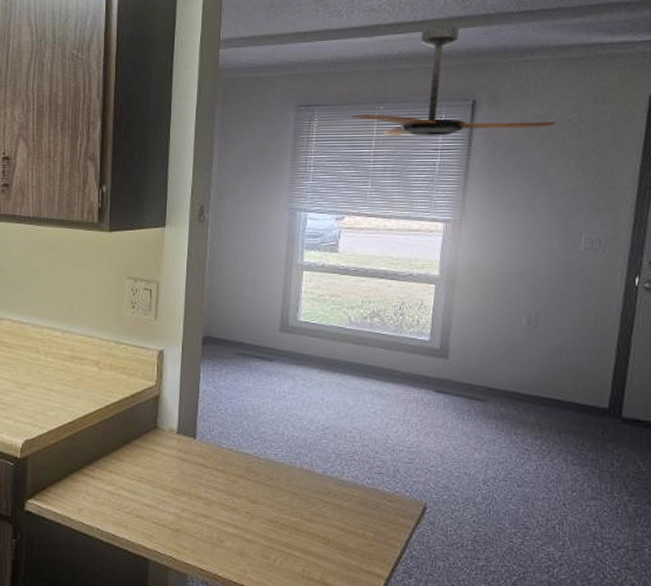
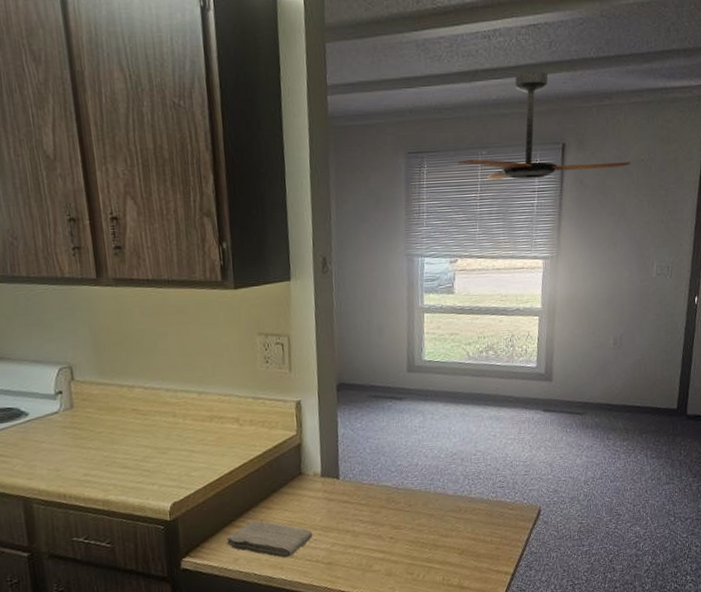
washcloth: none [72,470,163,517] -> present [226,520,313,559]

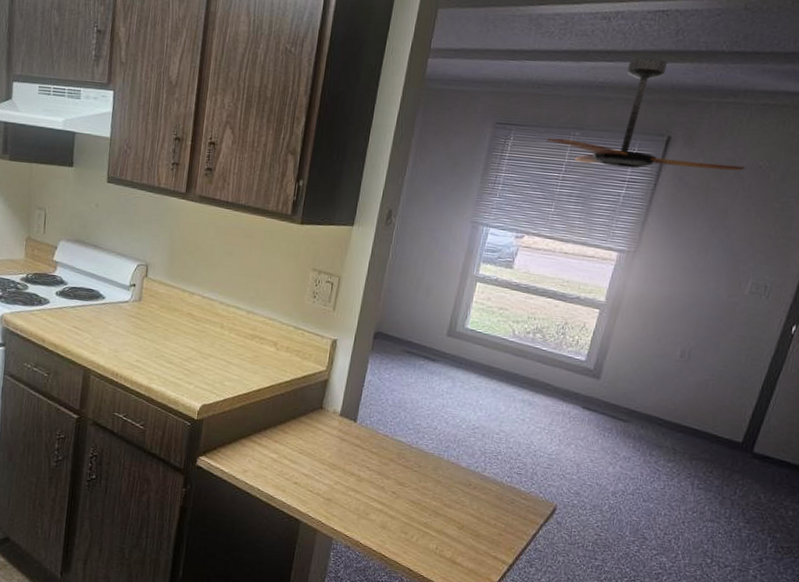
washcloth: present [226,520,313,559] -> none [240,439,320,483]

